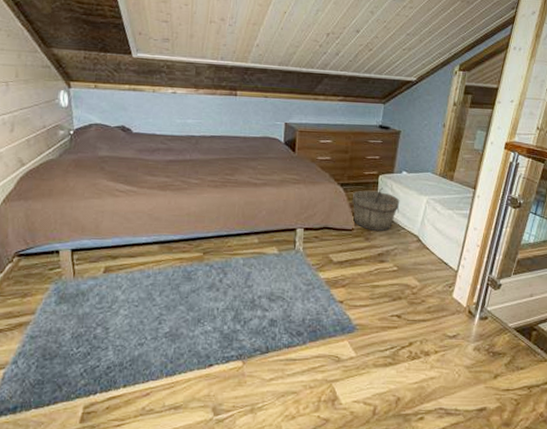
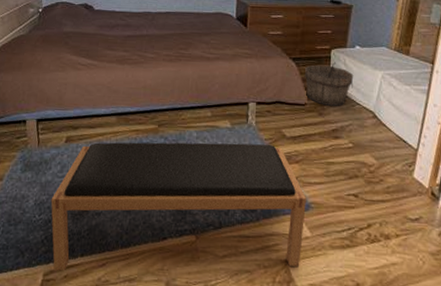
bench: none [89,269,353,403] -> present [50,142,307,271]

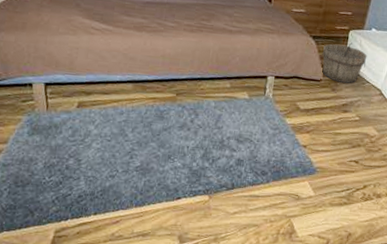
bench: present [50,142,307,271] -> none [61,108,314,228]

